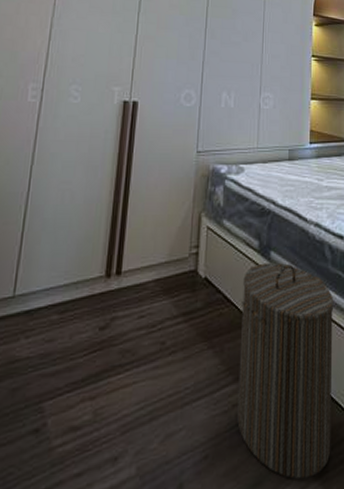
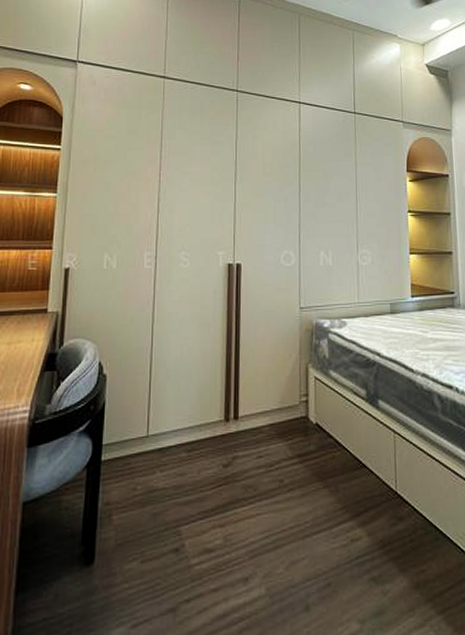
laundry hamper: present [237,262,334,480] -> none [353,410,453,613]

